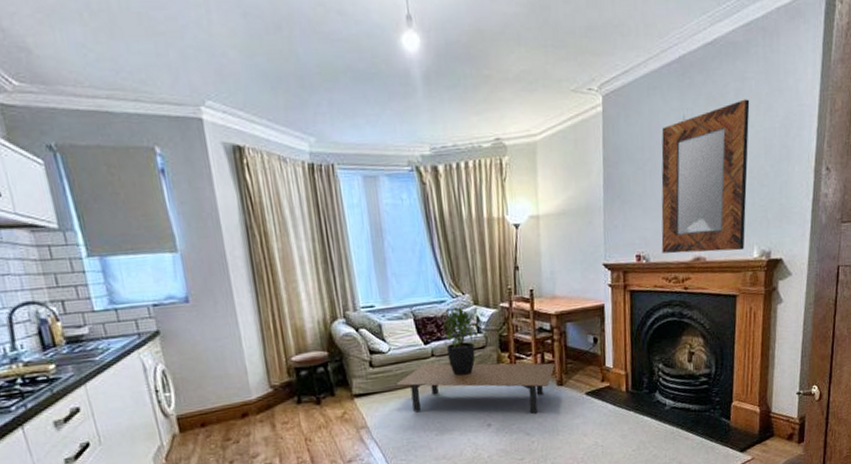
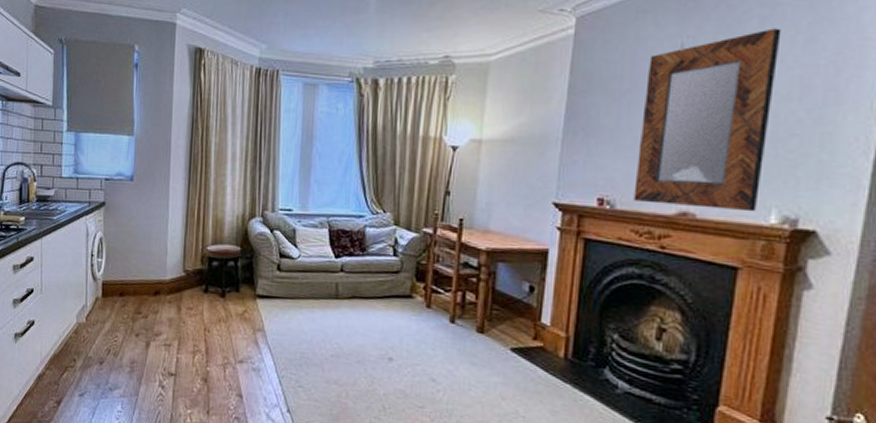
coffee table: present [395,363,555,415] -> none [299,277,477,360]
potted plant: present [442,307,481,376] -> none [355,224,396,298]

